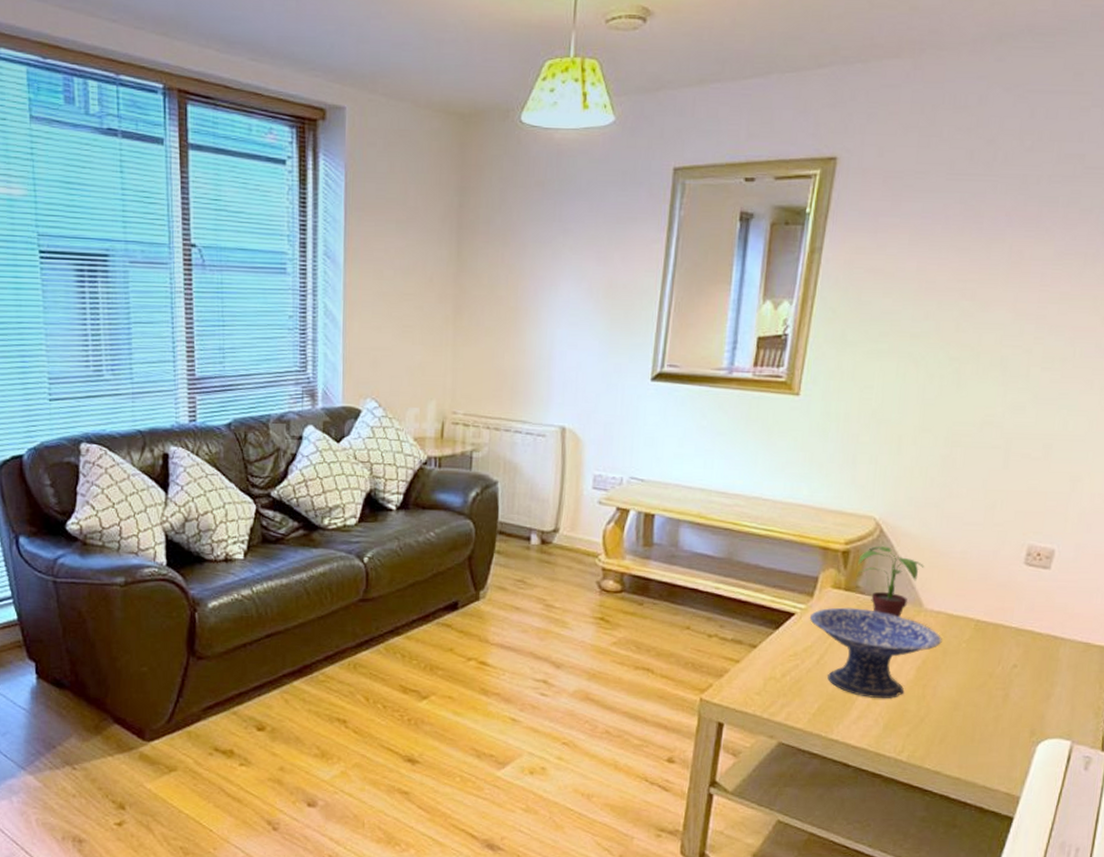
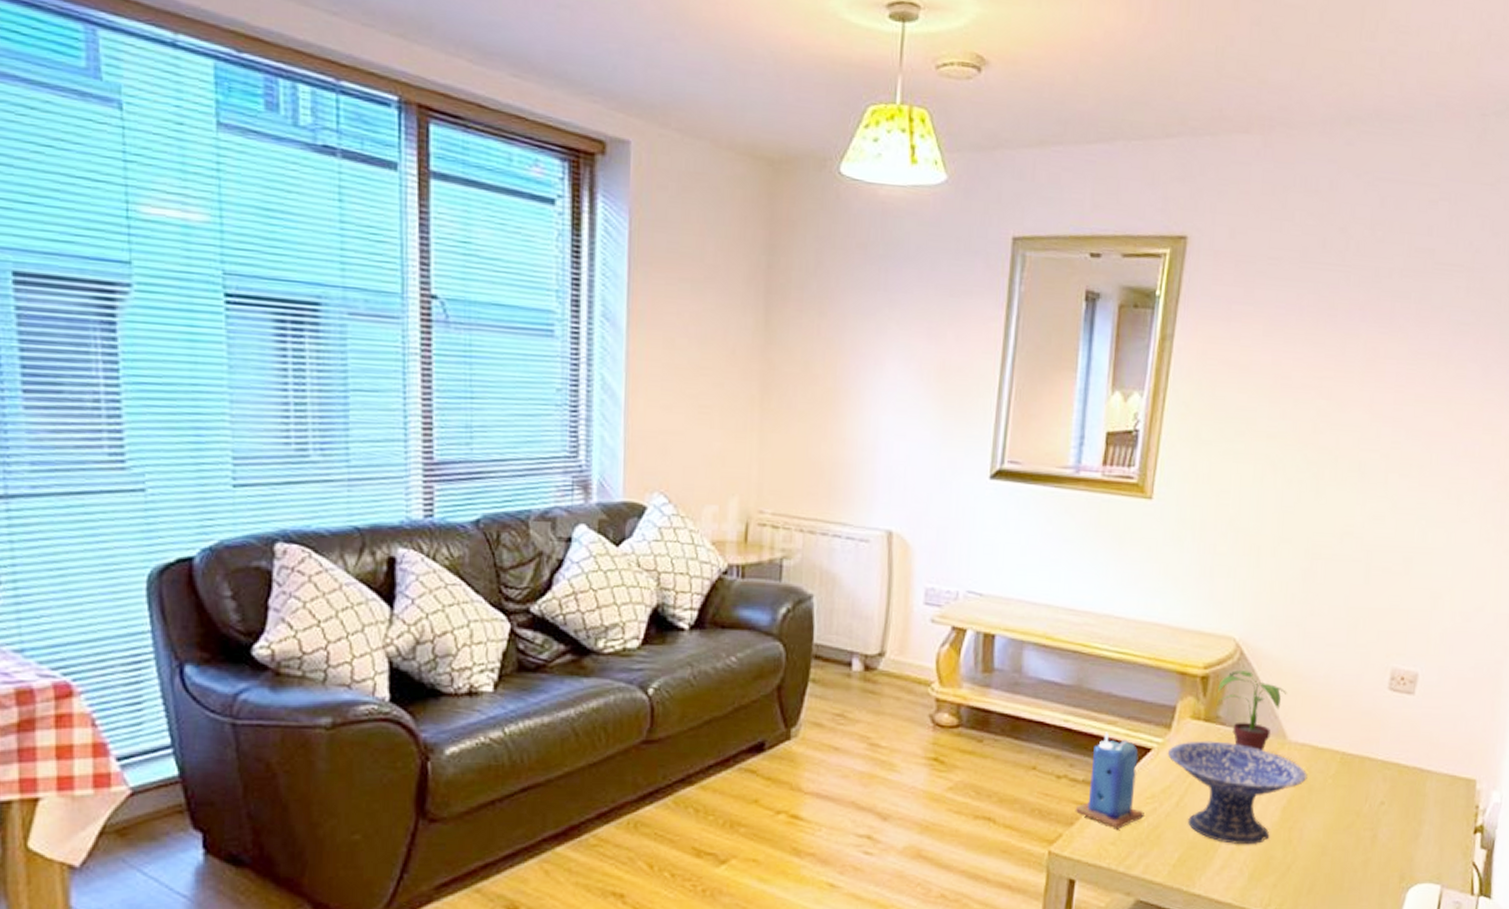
candle: none [724,598,787,682] -> present [1075,732,1144,830]

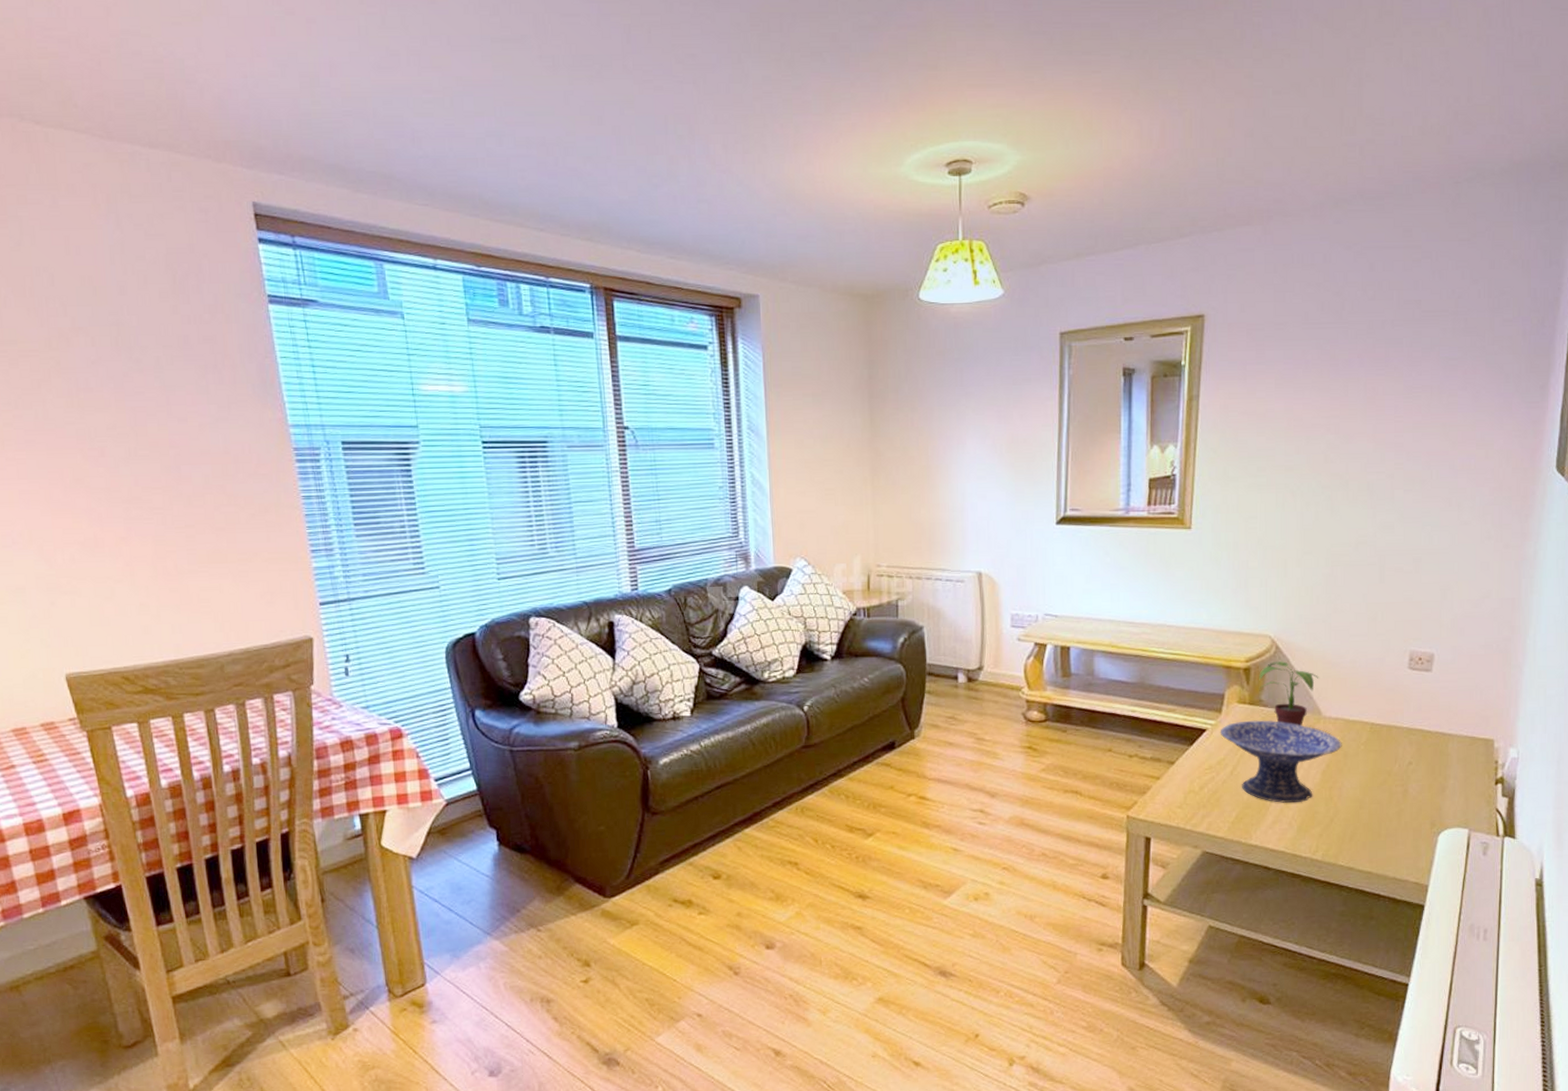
candle: present [1075,732,1144,830] -> none [1146,718,1204,796]

